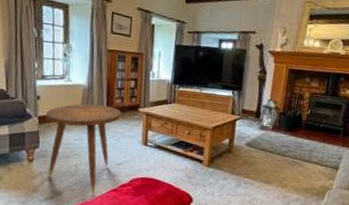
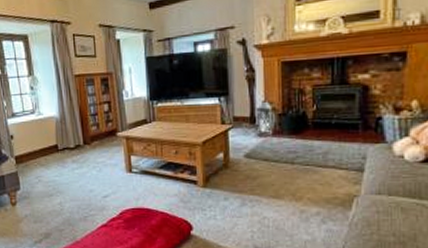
side table: present [45,104,122,195] -> none [21,135,100,233]

